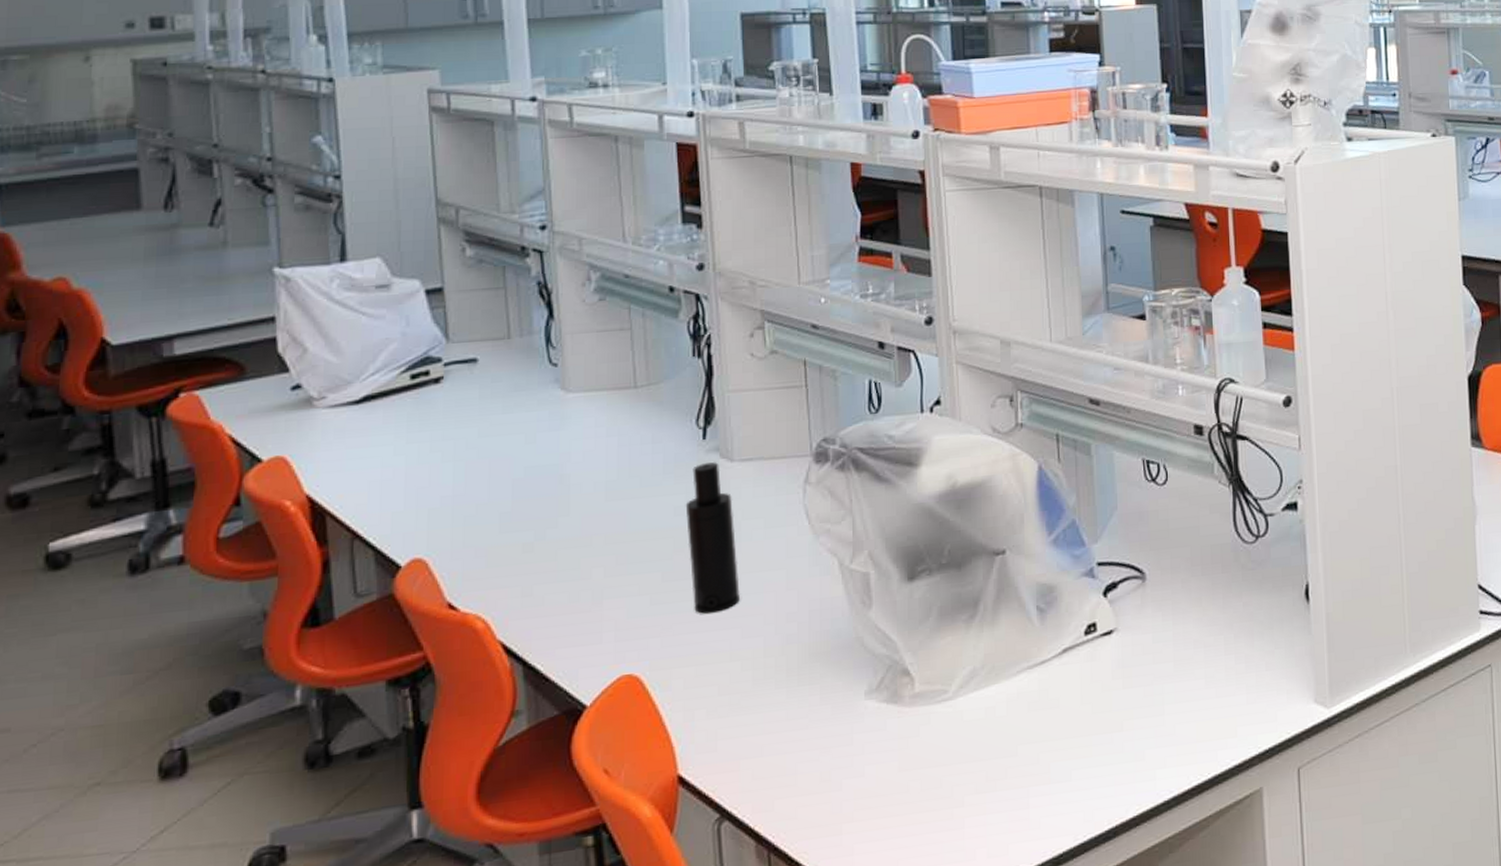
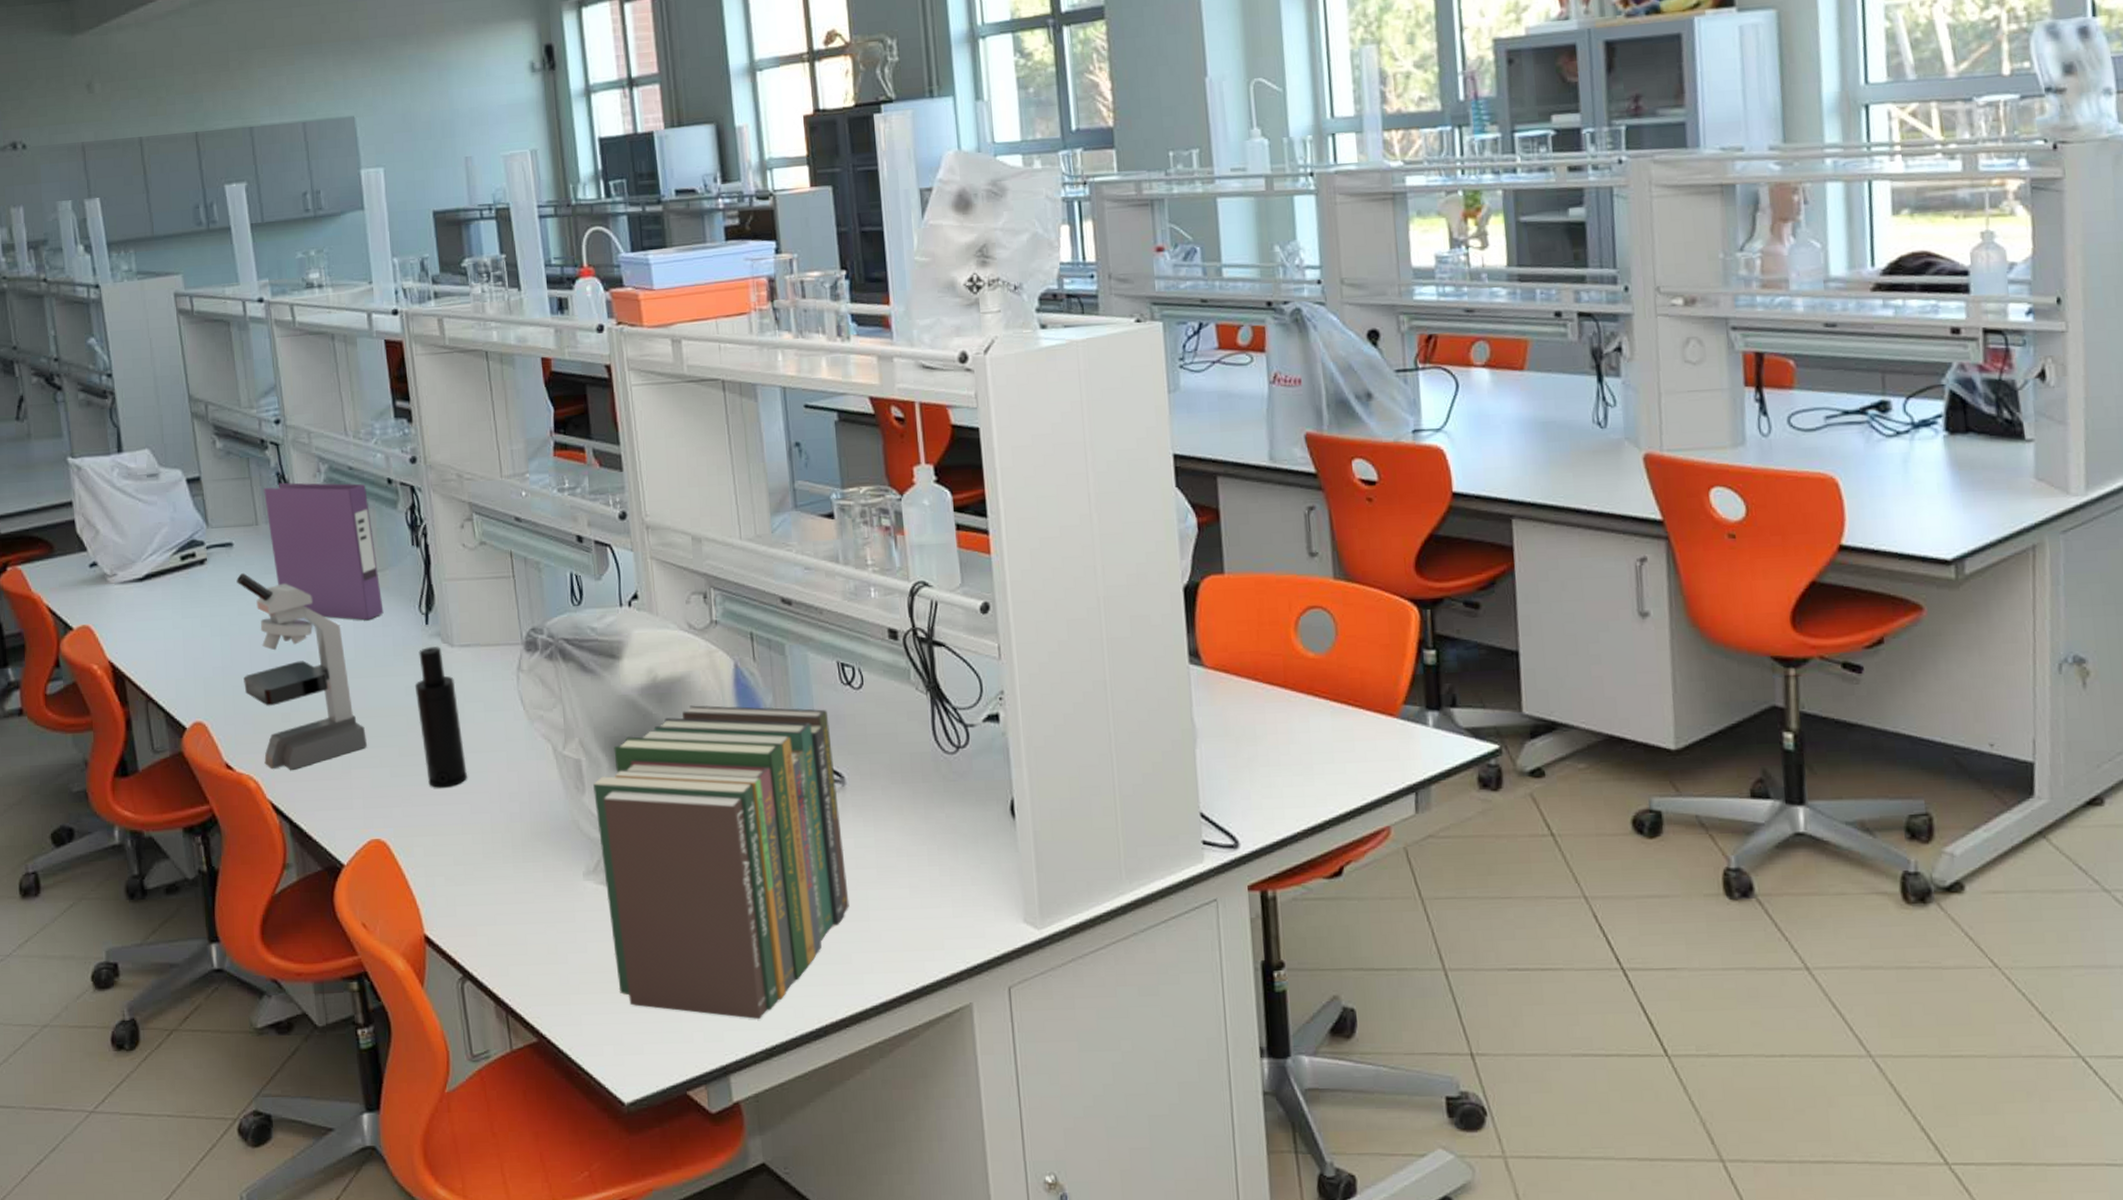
microscope: none [478,390,624,605] -> present [236,572,367,770]
binder: none [520,292,655,438] -> present [264,482,384,621]
books: none [882,506,1145,828] -> present [593,705,850,1019]

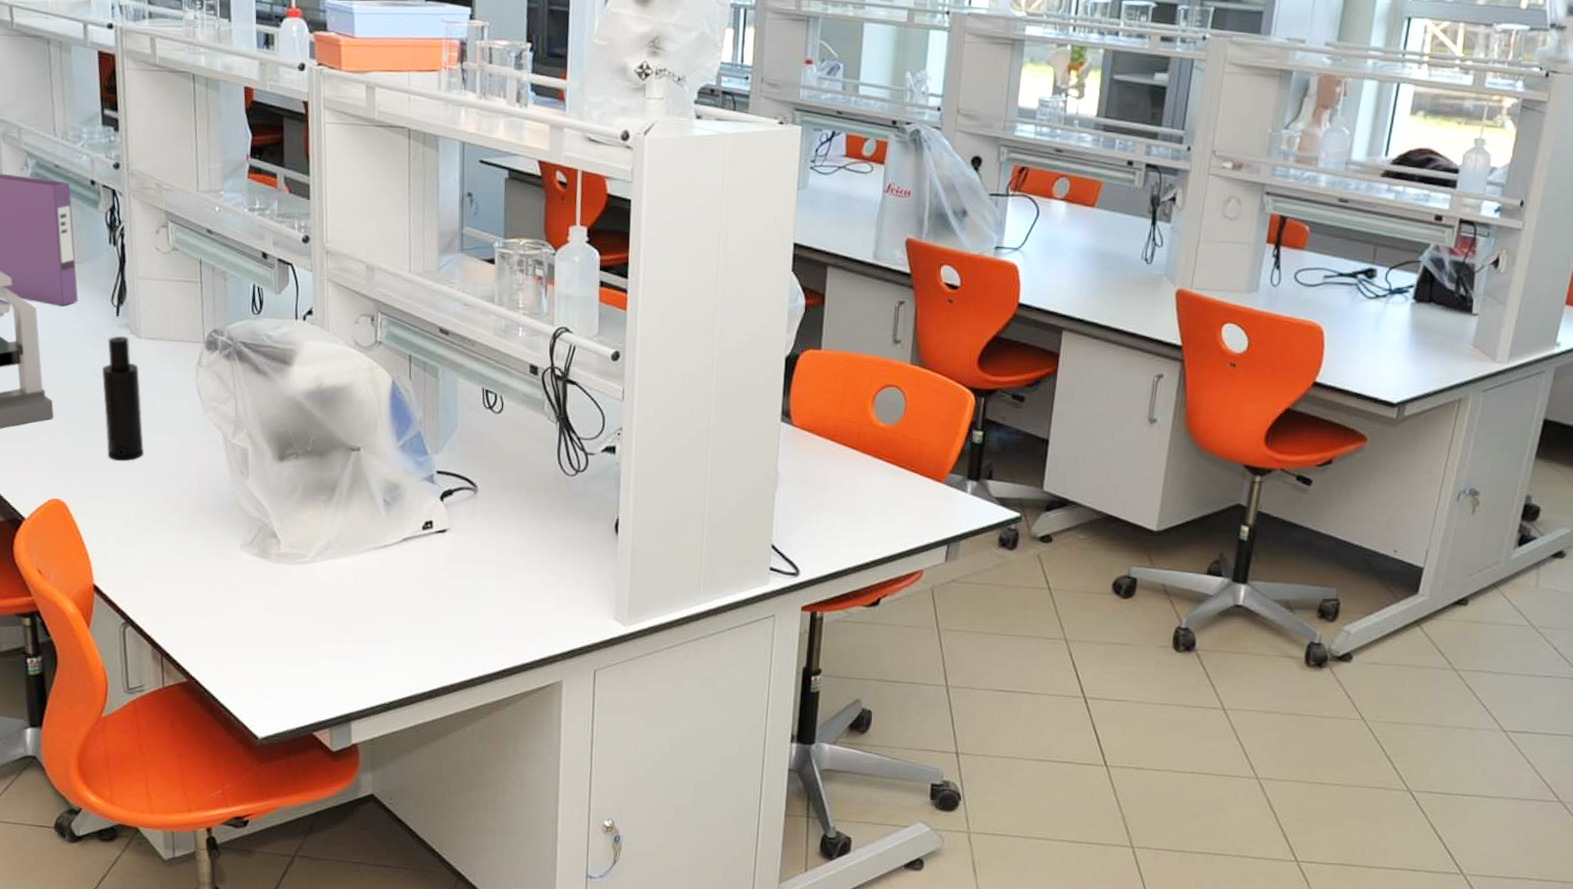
books: present [593,705,850,1019] -> none [256,412,470,678]

